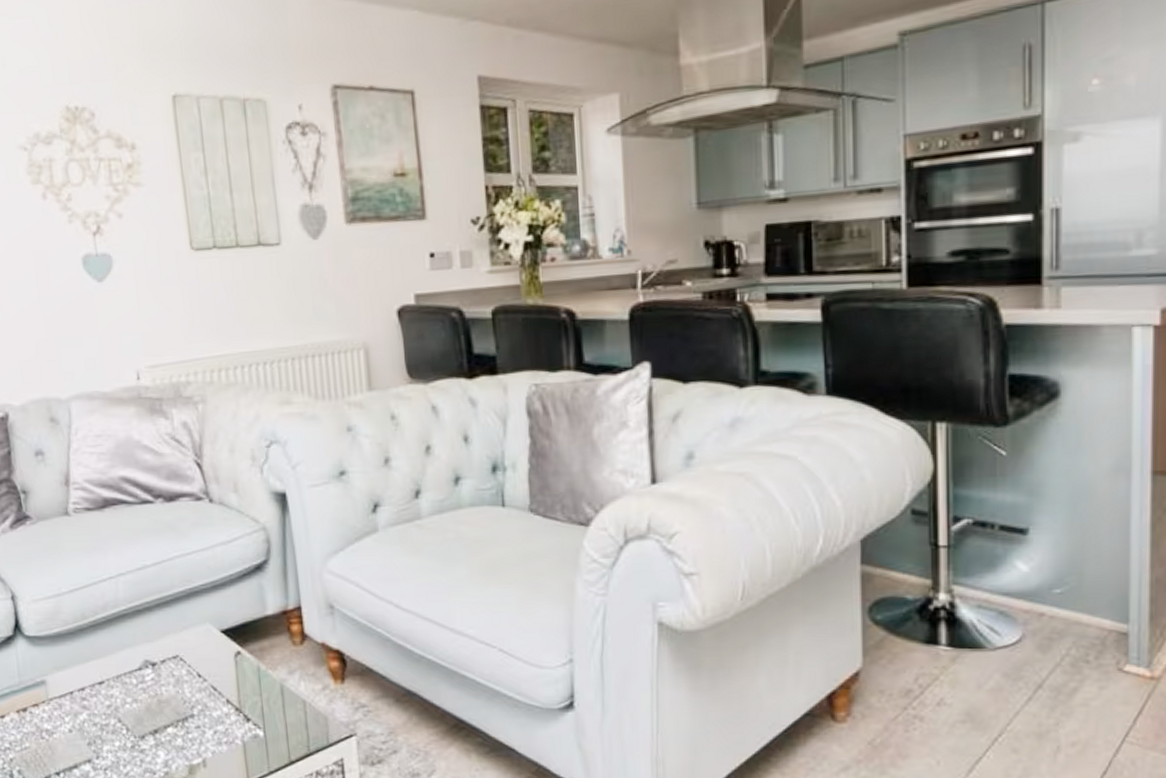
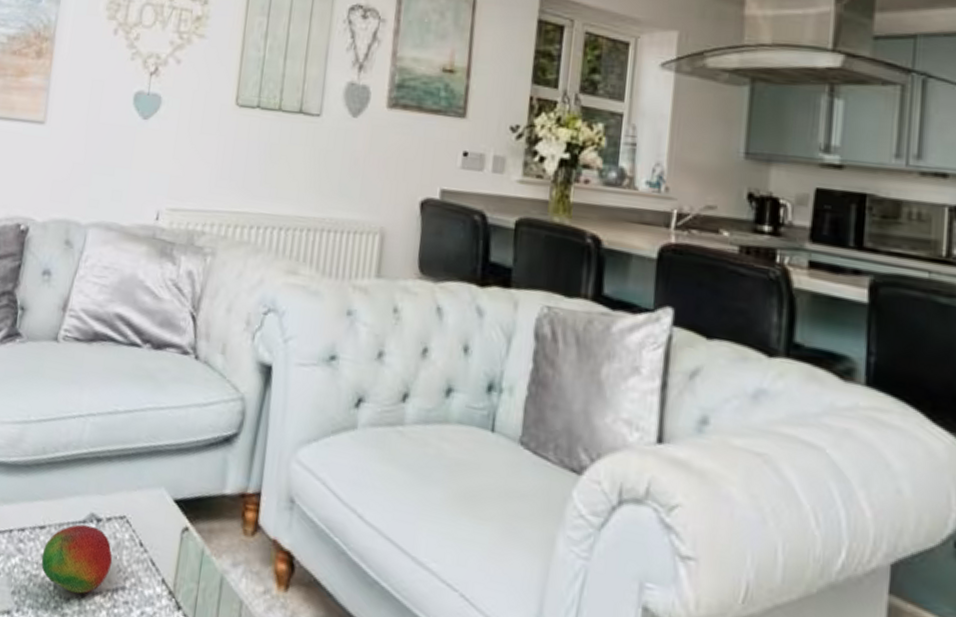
fruit: none [107,671,176,731] -> present [41,524,113,594]

